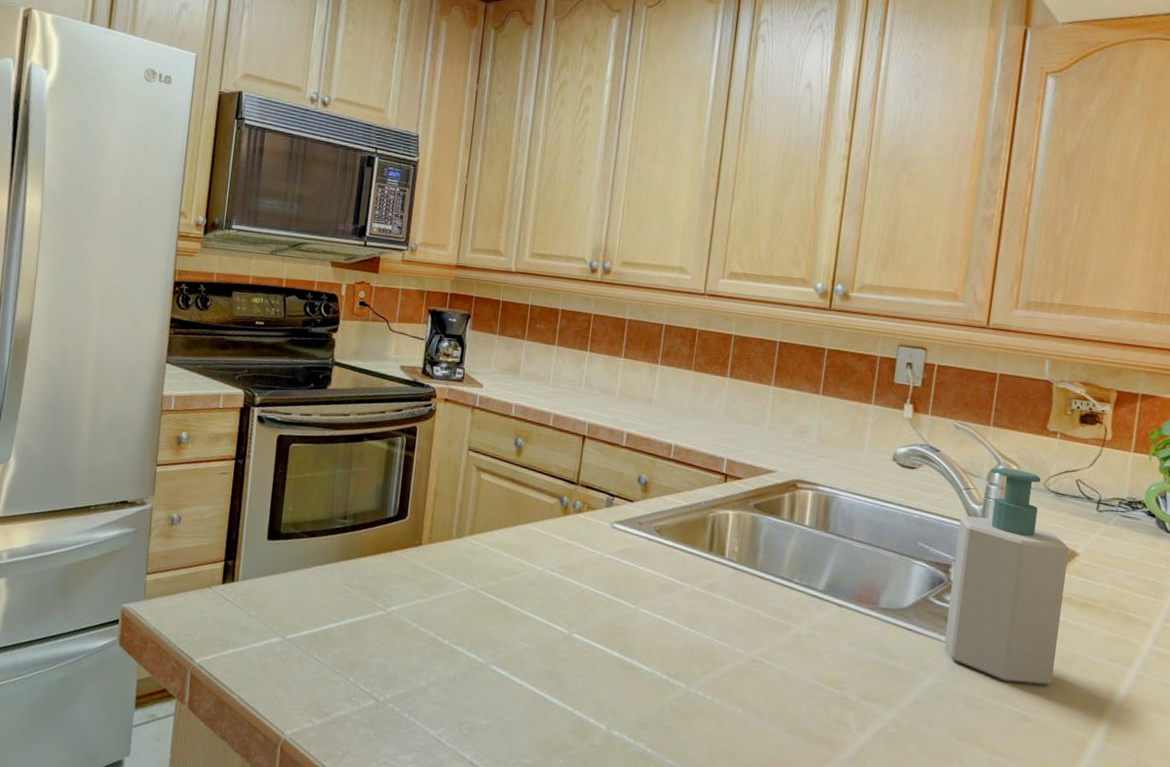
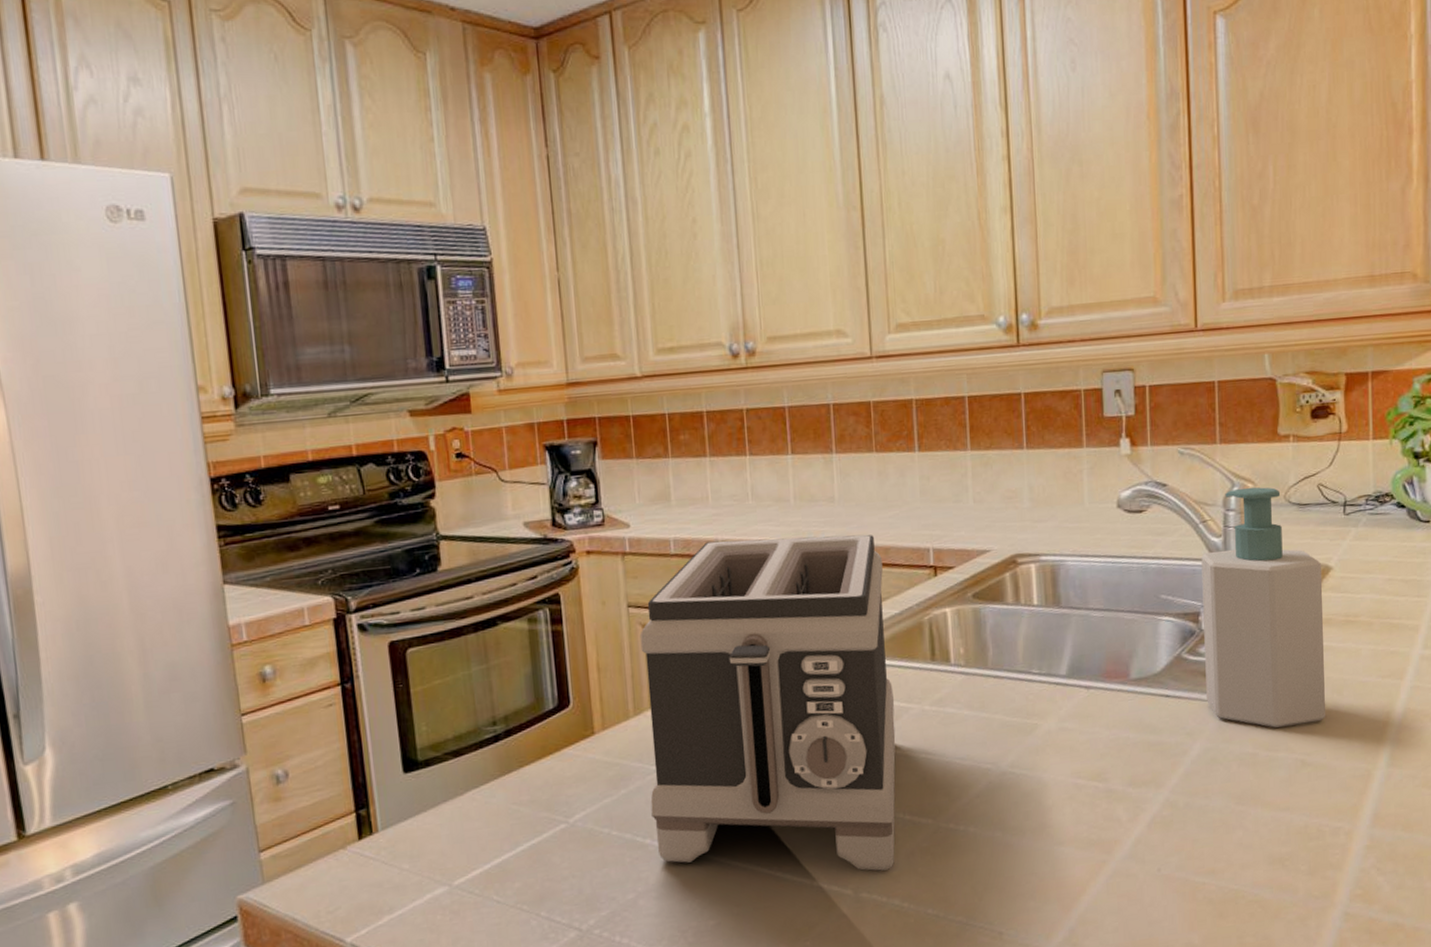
toaster: none [453,413,683,717] -> present [639,534,896,871]

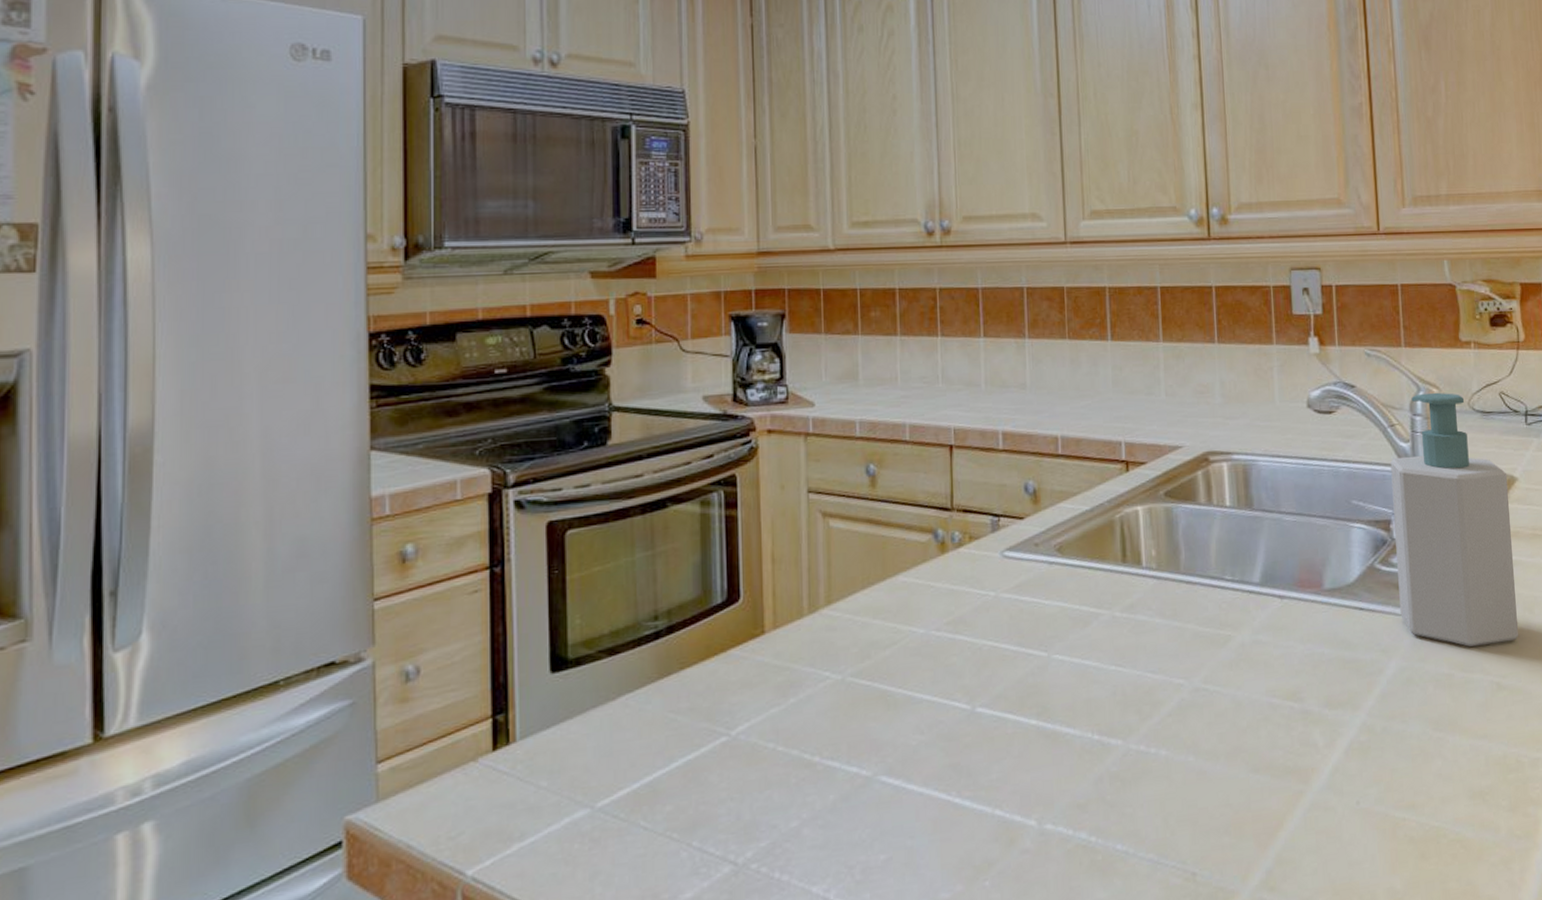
toaster: present [639,534,896,871] -> none [819,424,1085,799]

